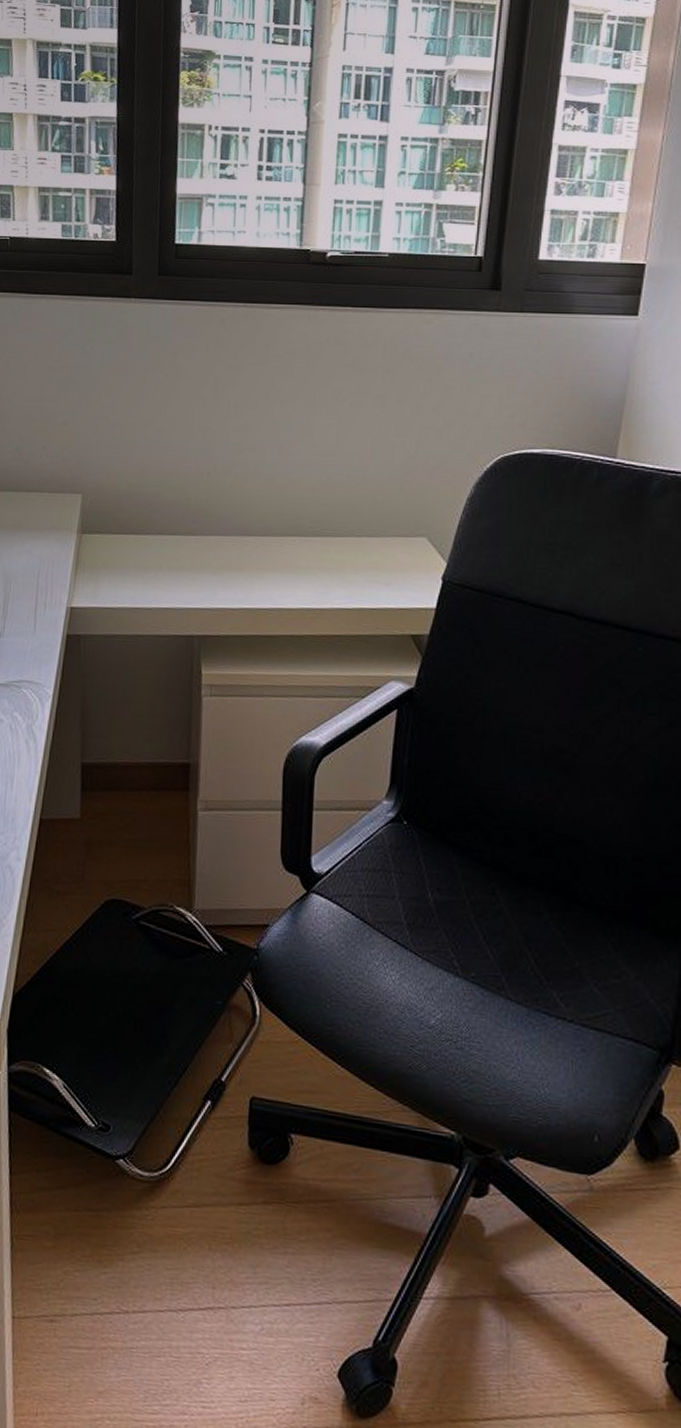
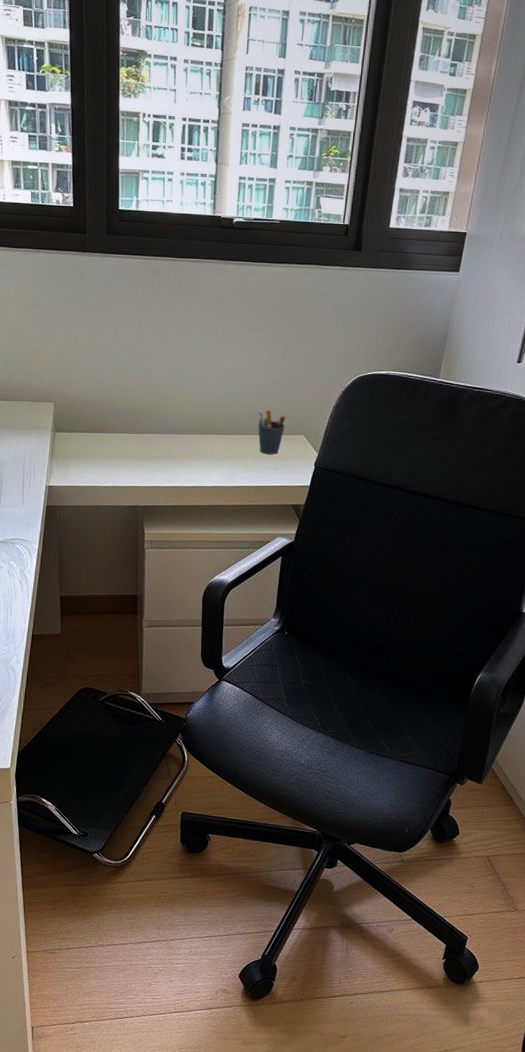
pen holder: none [361,503,401,564] -> present [258,410,286,455]

